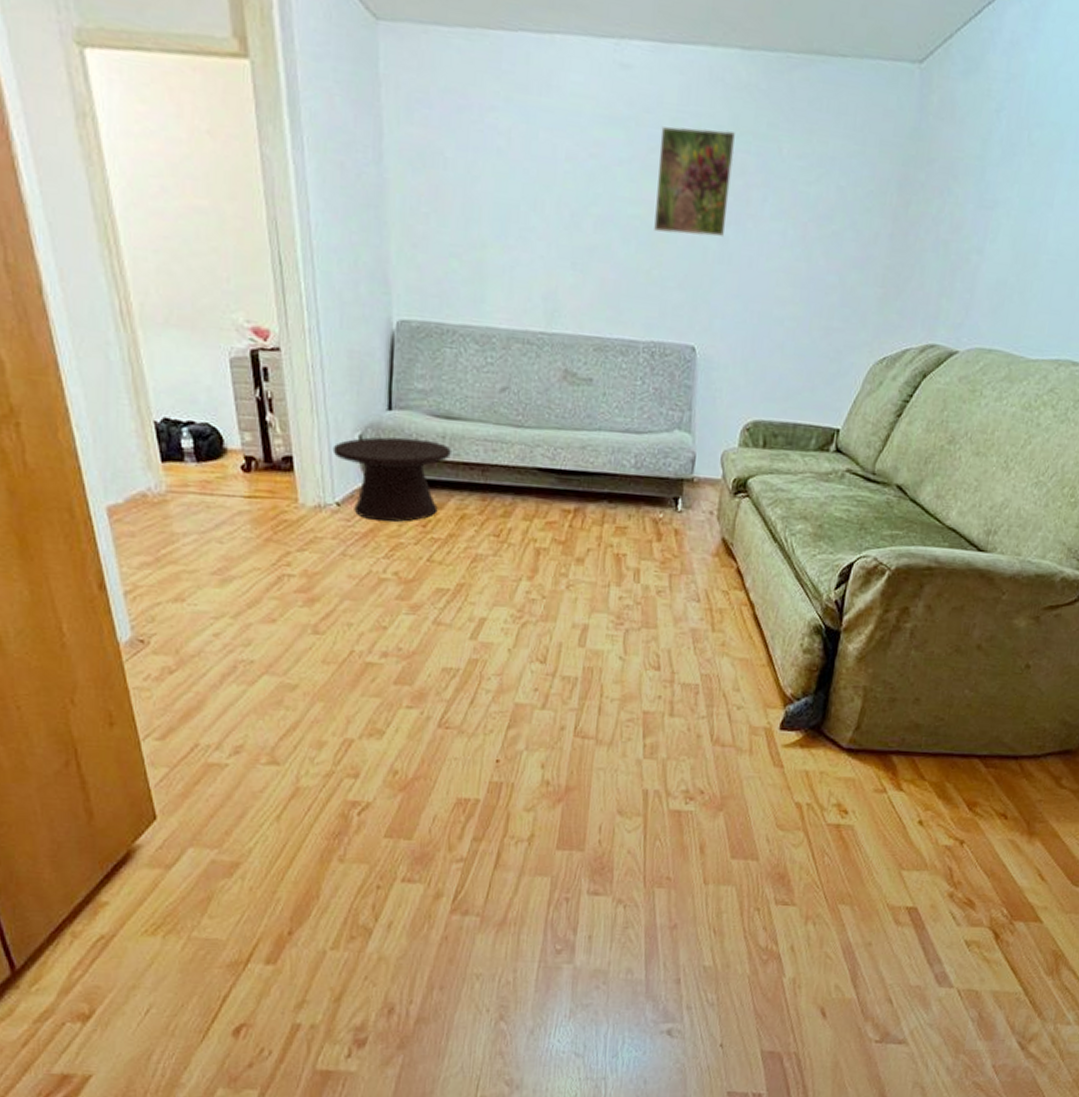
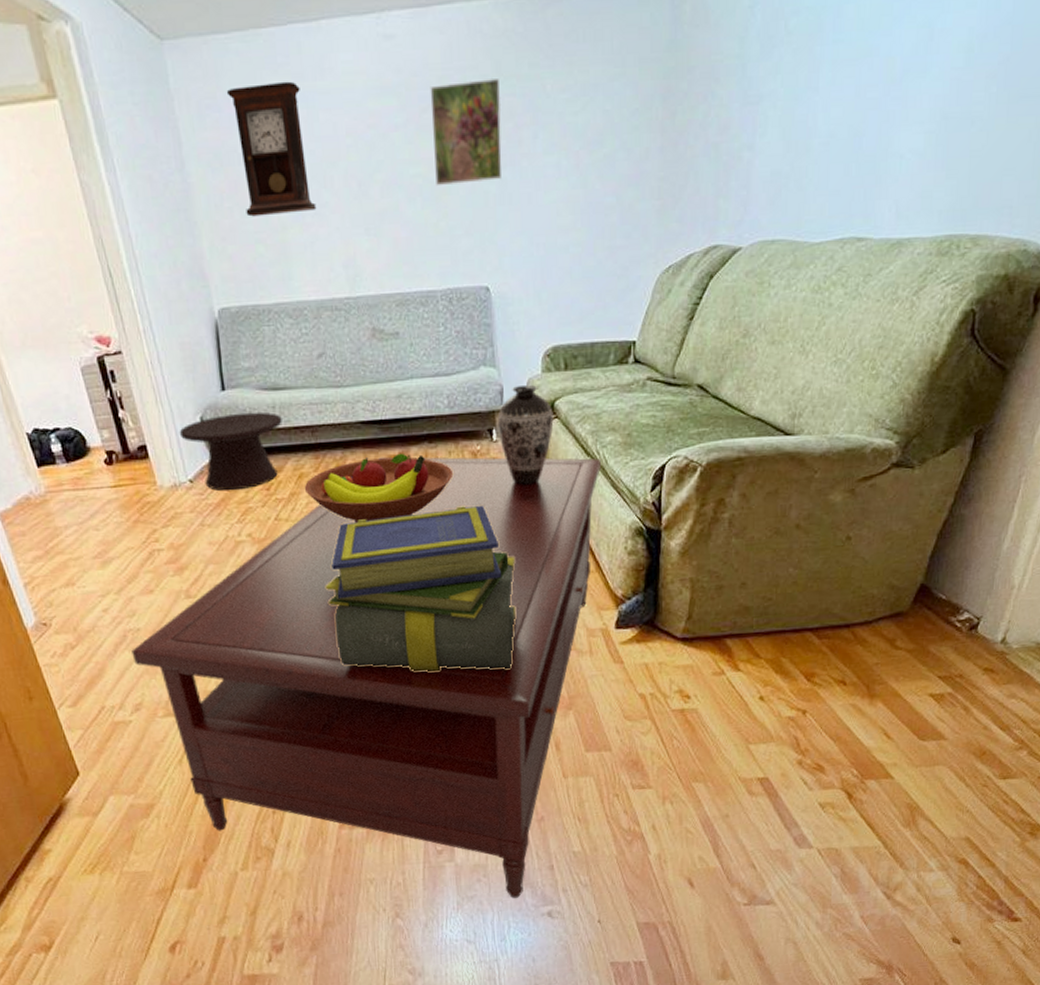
coffee table: none [240,509,788,1011] -> present [132,457,601,898]
pendulum clock: none [440,86,522,233] -> present [226,81,317,217]
fruit bowl: none [464,508,631,579] -> present [304,453,454,523]
stack of books: none [472,574,683,758] -> present [325,505,516,672]
decorative vase: none [684,456,745,563] -> present [497,384,554,485]

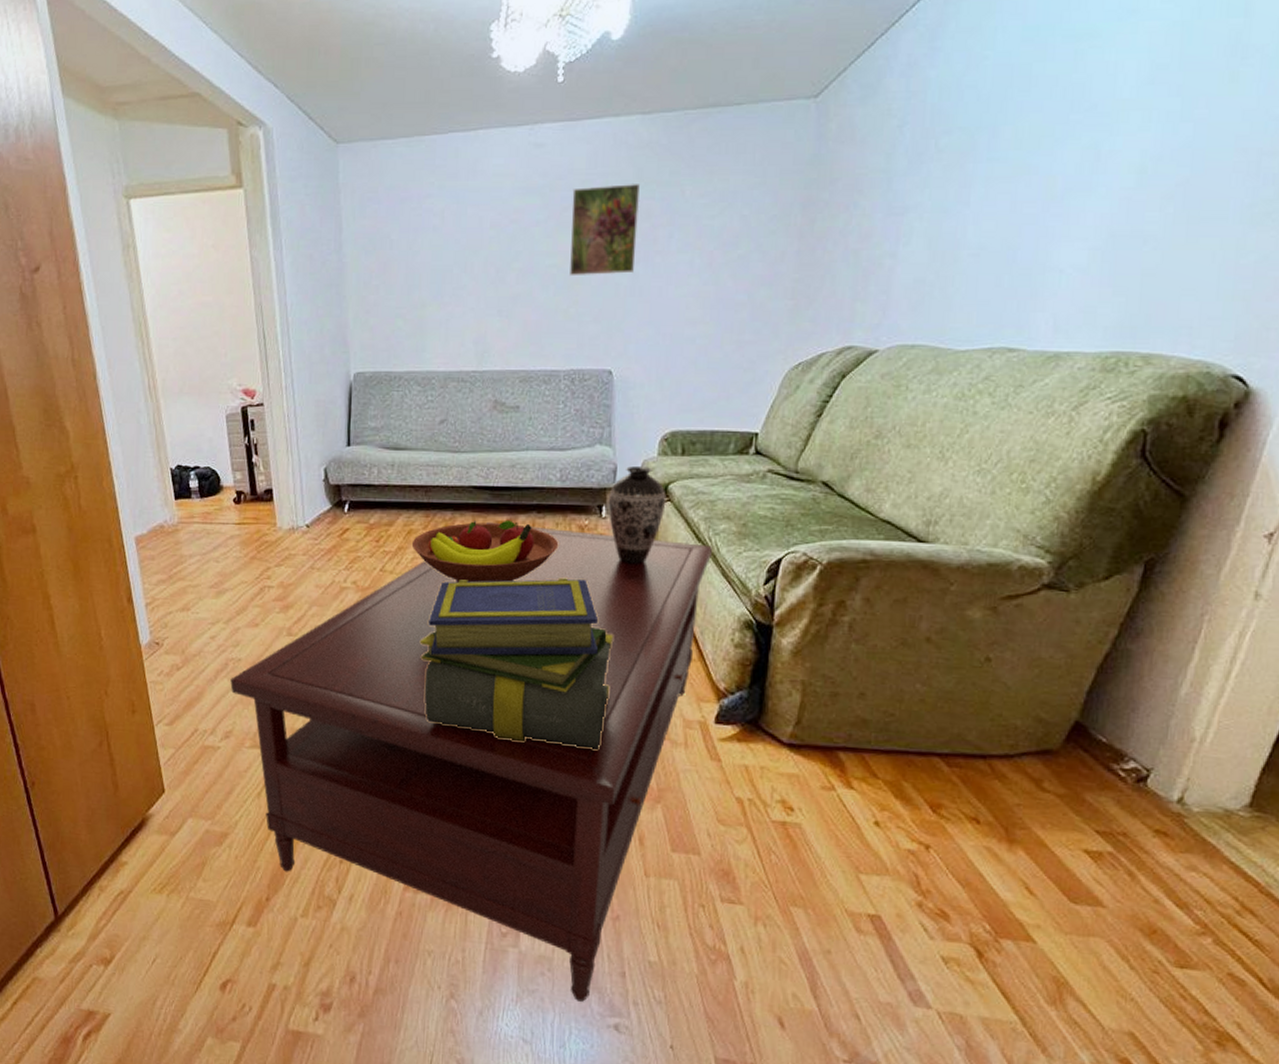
side table: present [179,411,282,491] -> none [303,467,399,539]
pendulum clock: present [226,81,317,217] -> none [387,180,455,294]

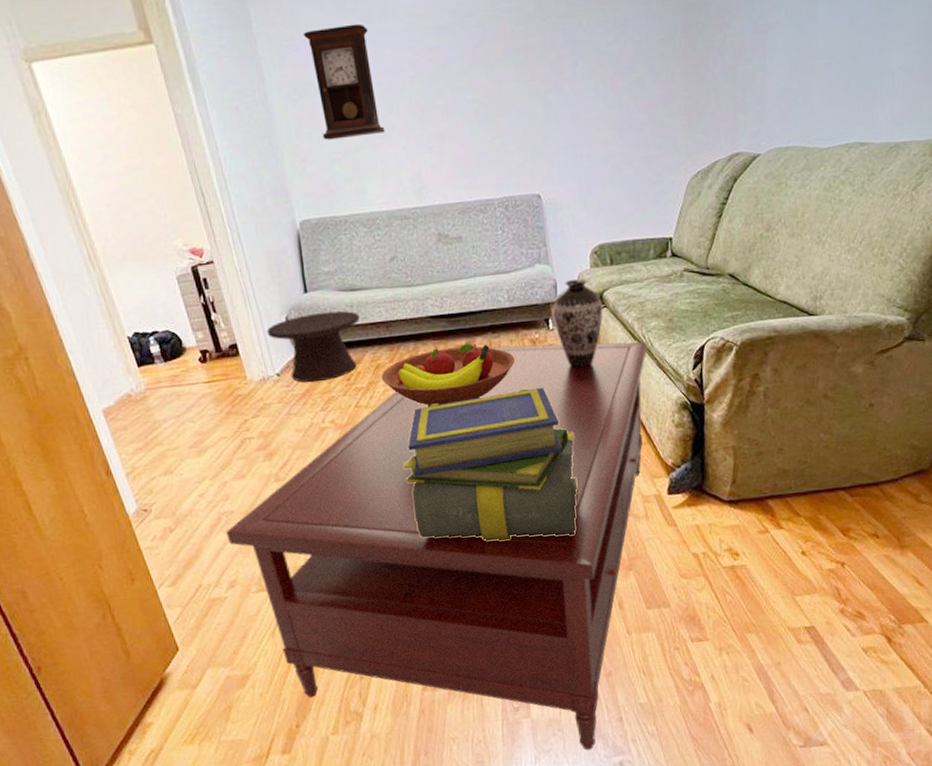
side table: none [303,467,399,539] -> present [266,310,360,383]
pendulum clock: none [387,180,455,294] -> present [303,23,385,140]
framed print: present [570,184,640,276] -> none [481,17,547,109]

